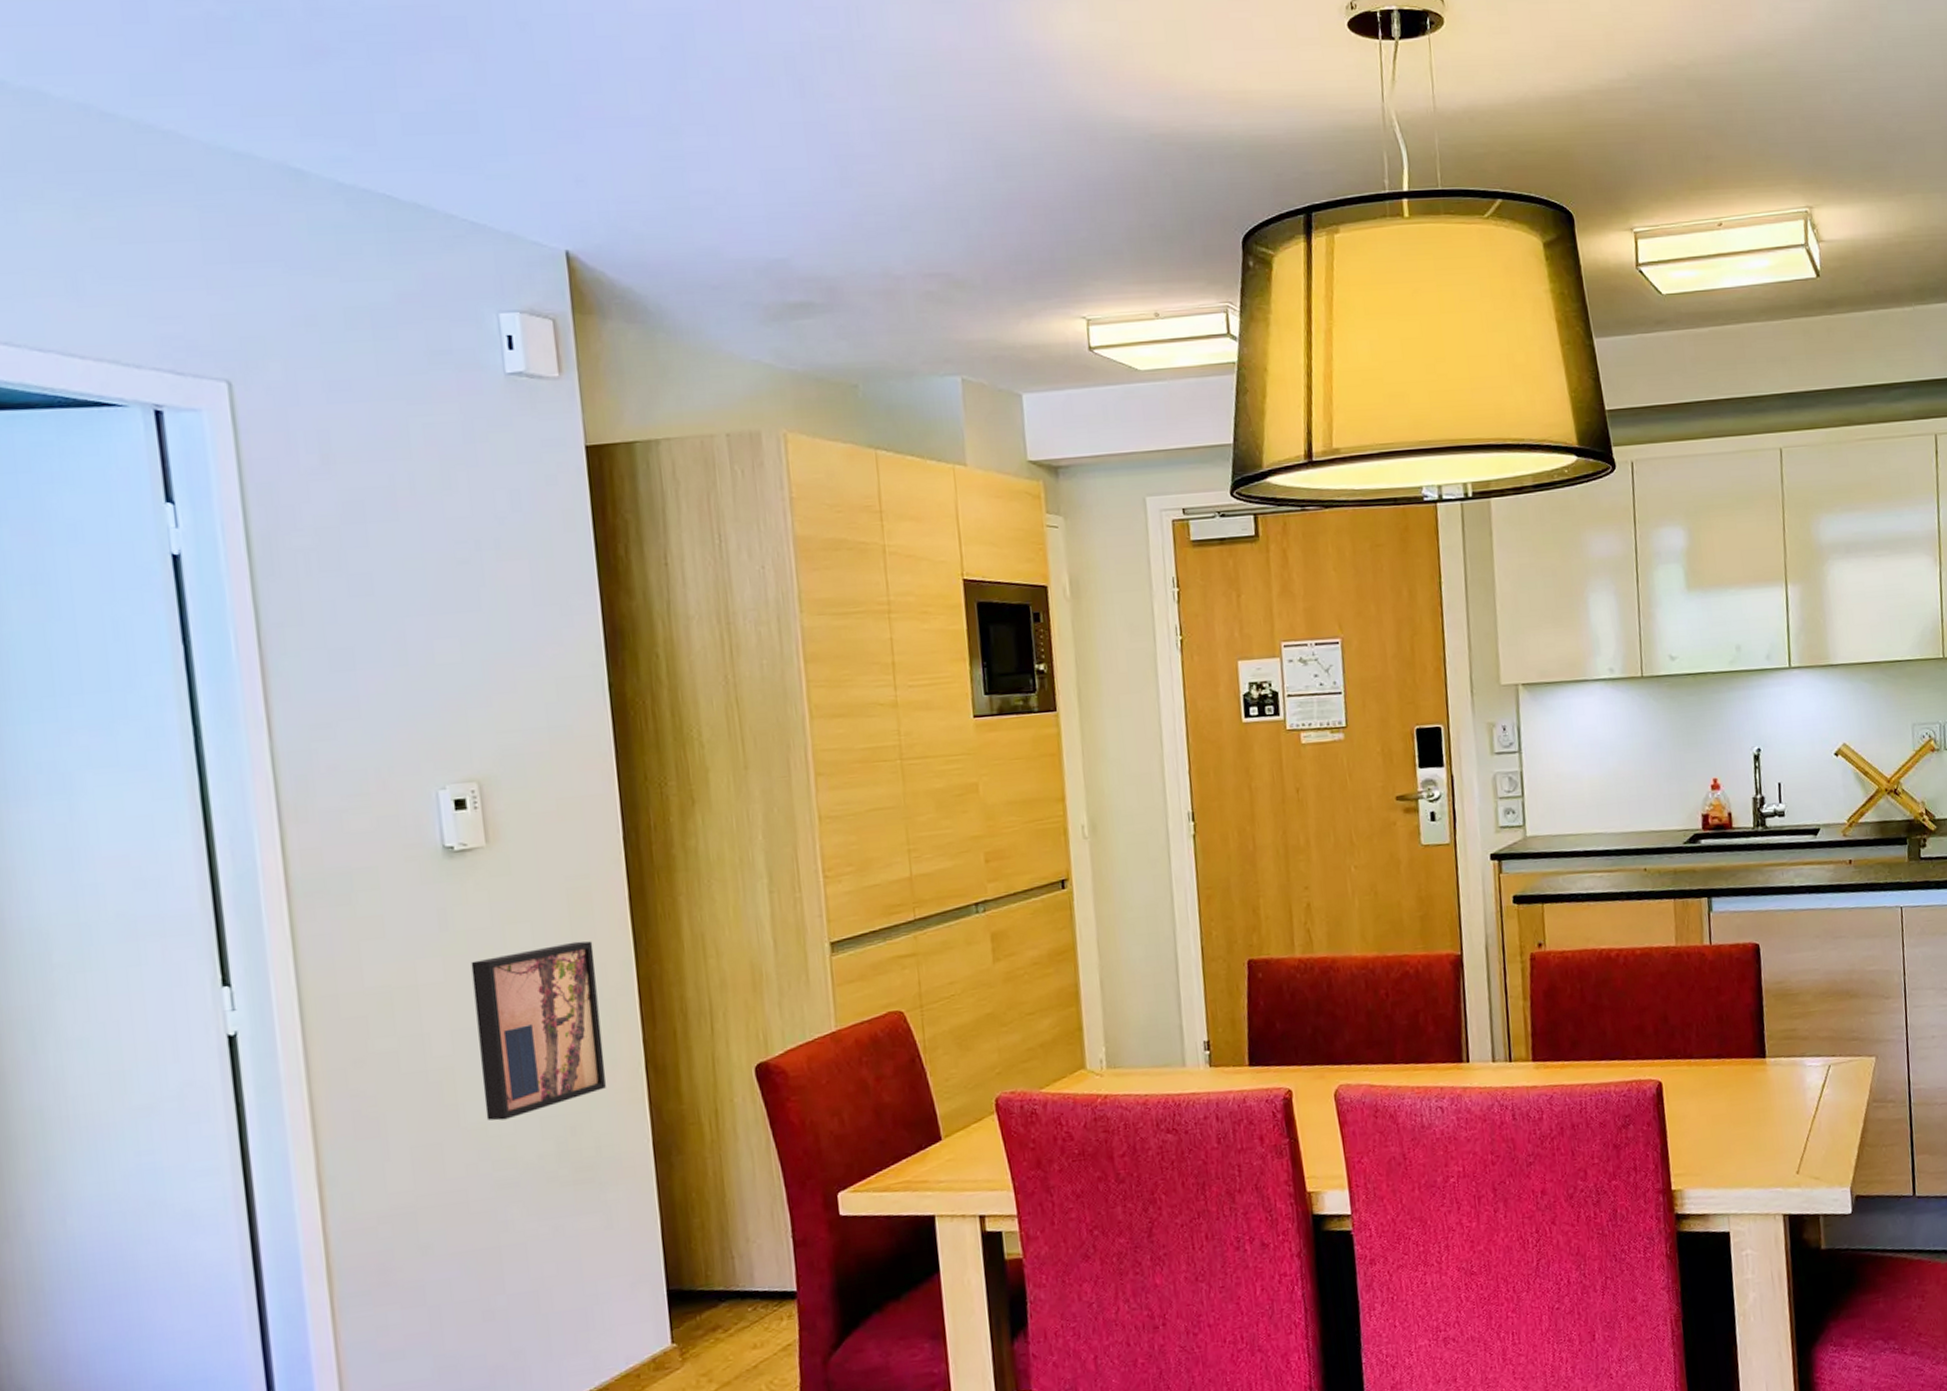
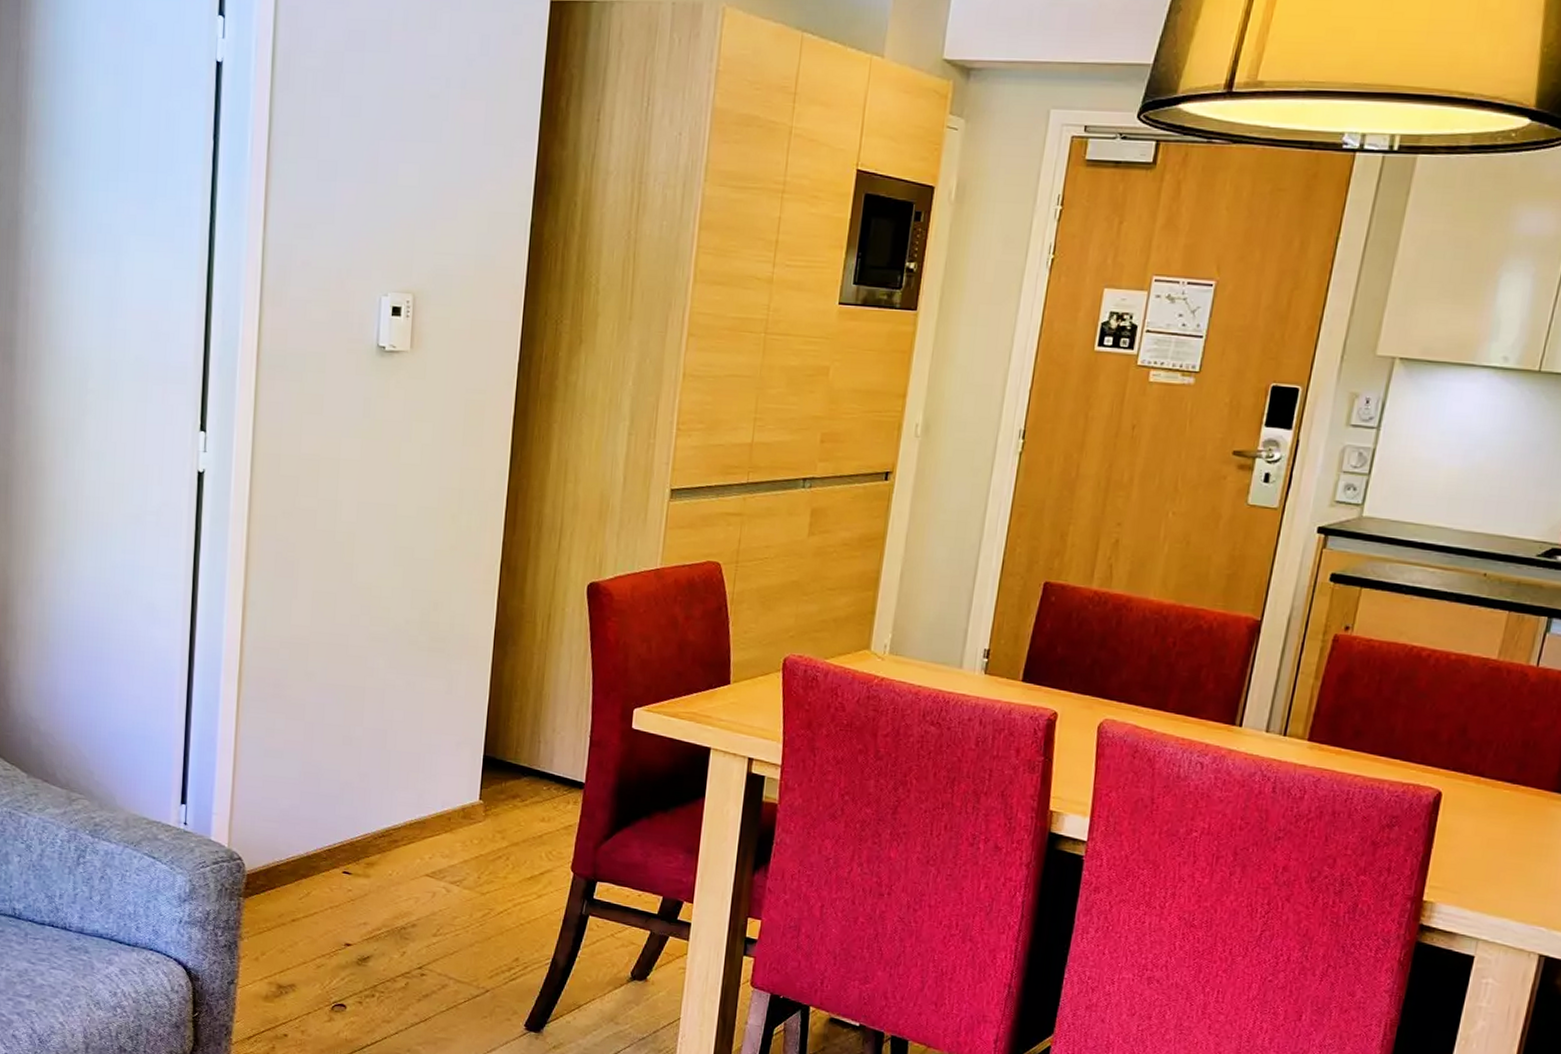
wall art: present [471,941,606,1121] -> none [372,446,478,586]

